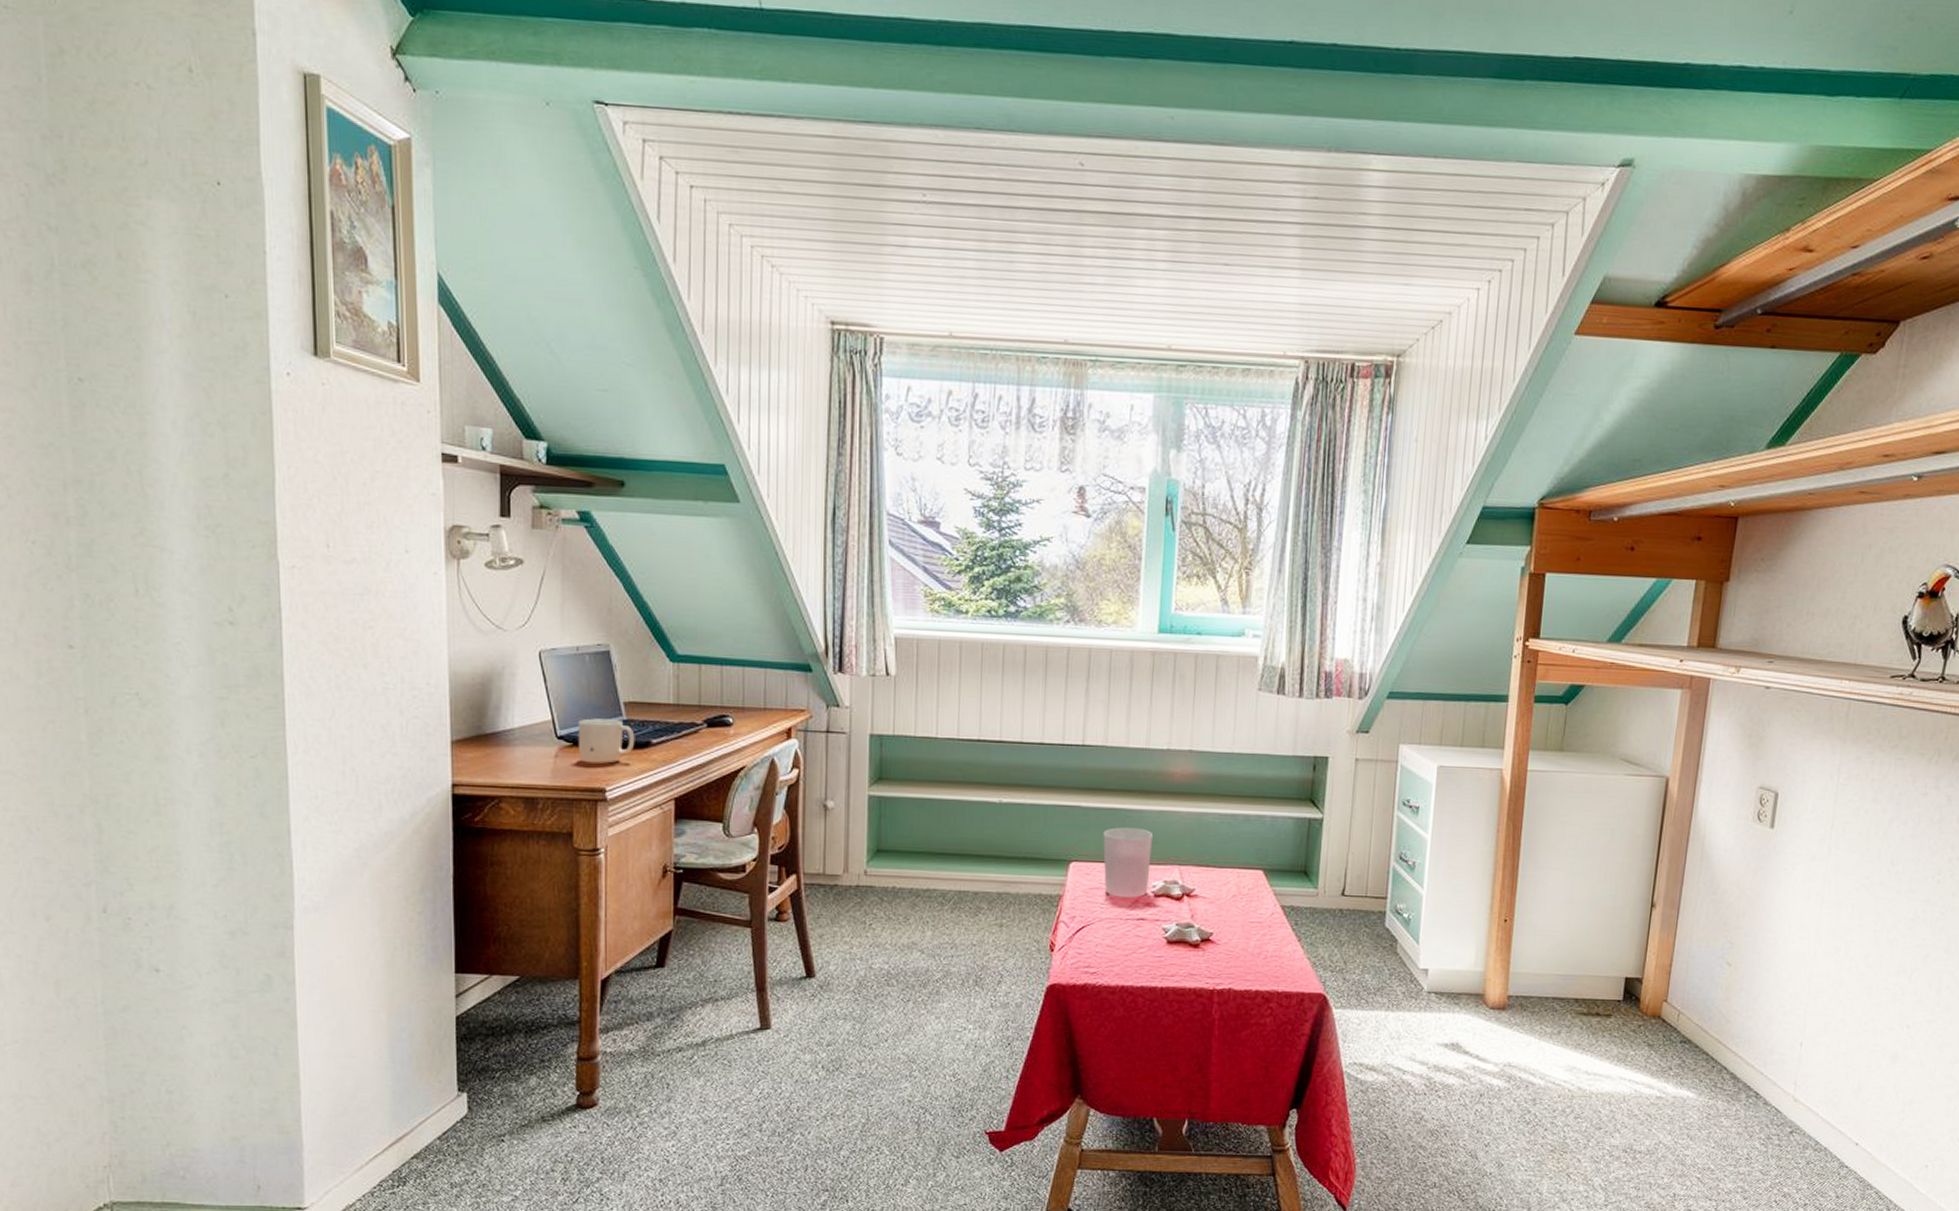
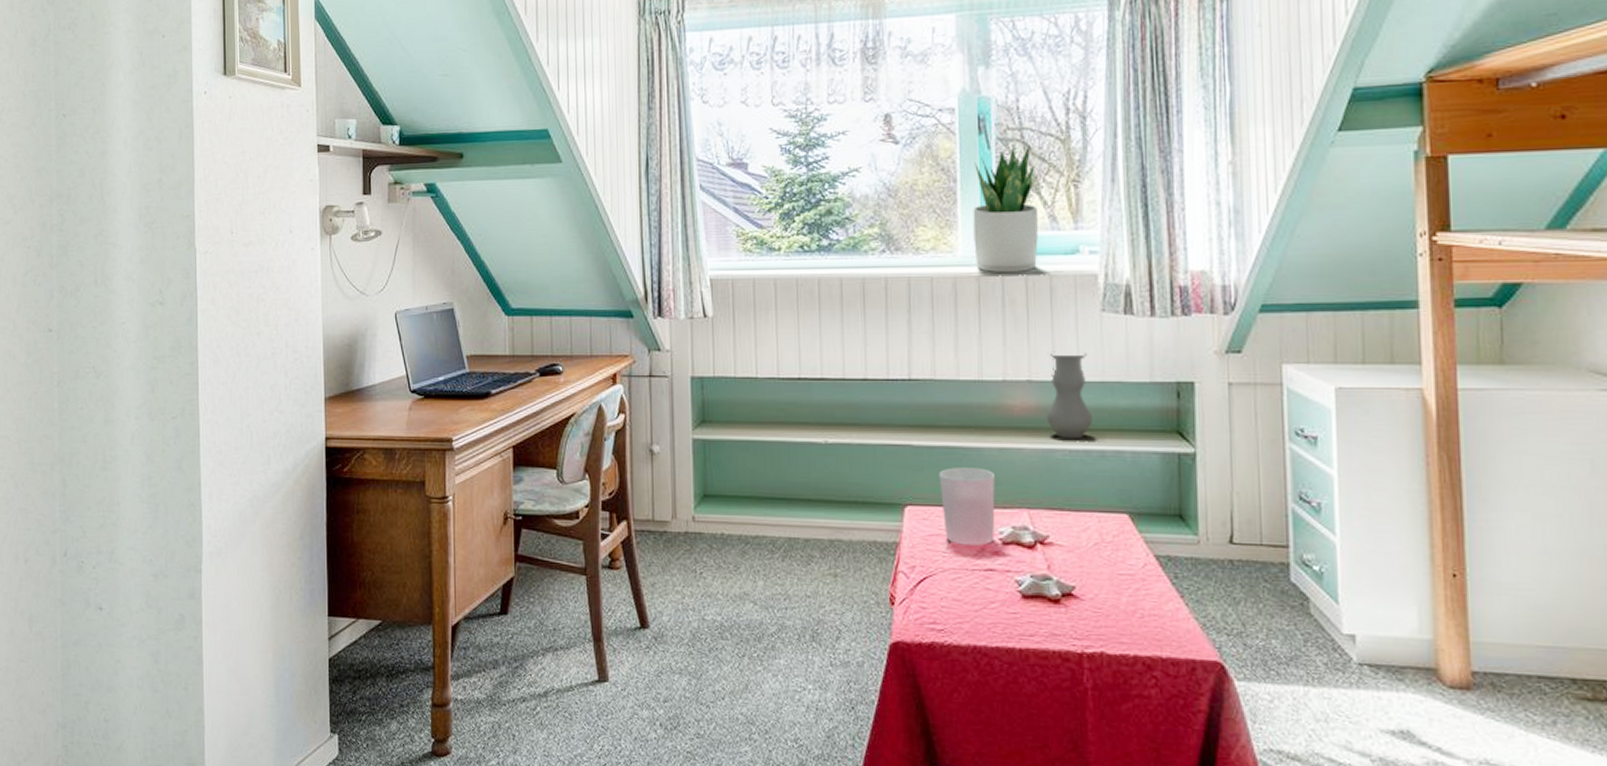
mug: present [578,718,635,764] -> none [428,372,477,415]
planter: none [1152,529,1217,651] -> present [973,144,1039,273]
vase: none [1202,724,1243,804] -> present [1046,351,1093,439]

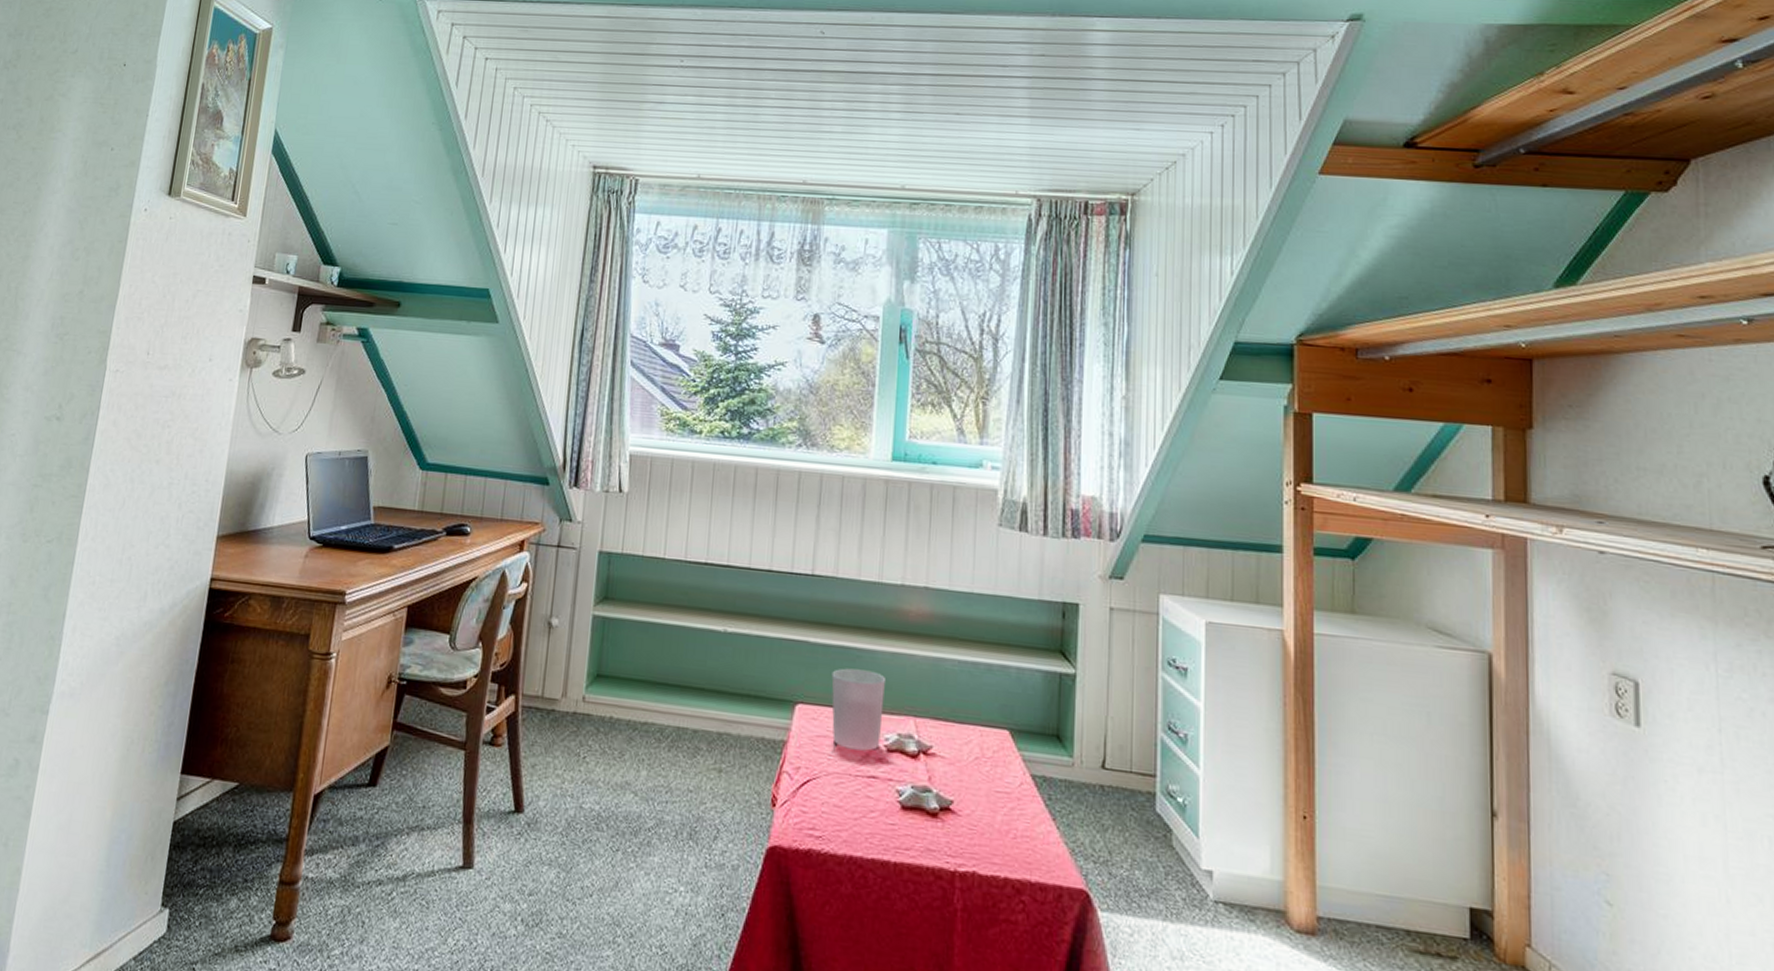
planter: present [973,144,1039,273] -> none [885,358,952,480]
vase: present [1046,351,1093,439] -> none [939,560,983,651]

